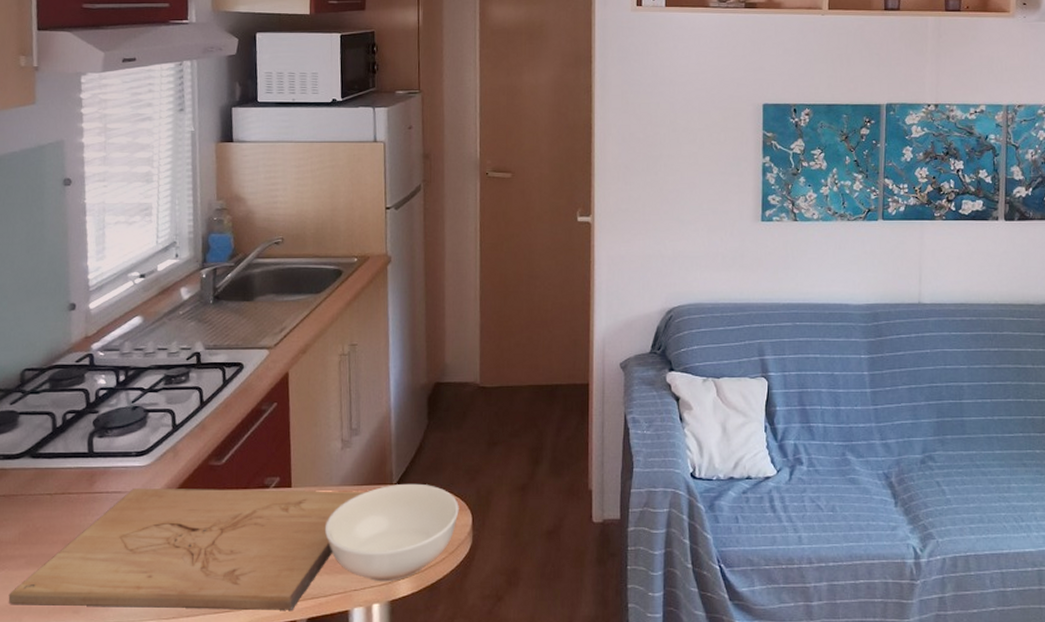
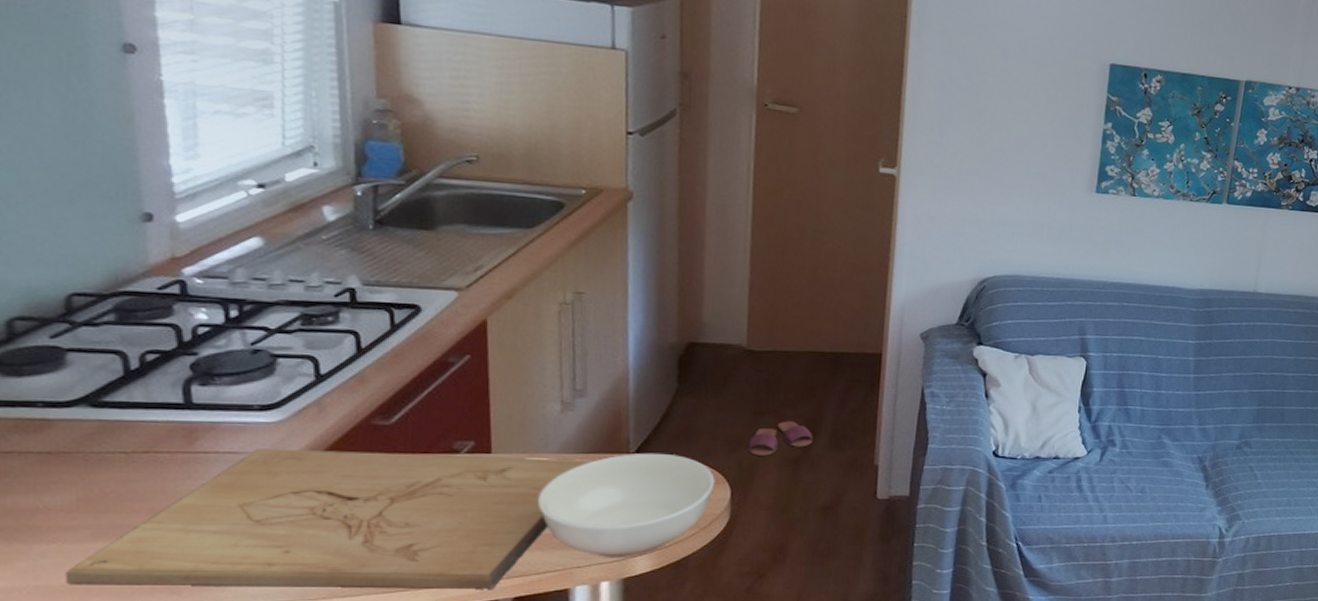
slippers: none [484,450,536,484] -> present [748,421,813,456]

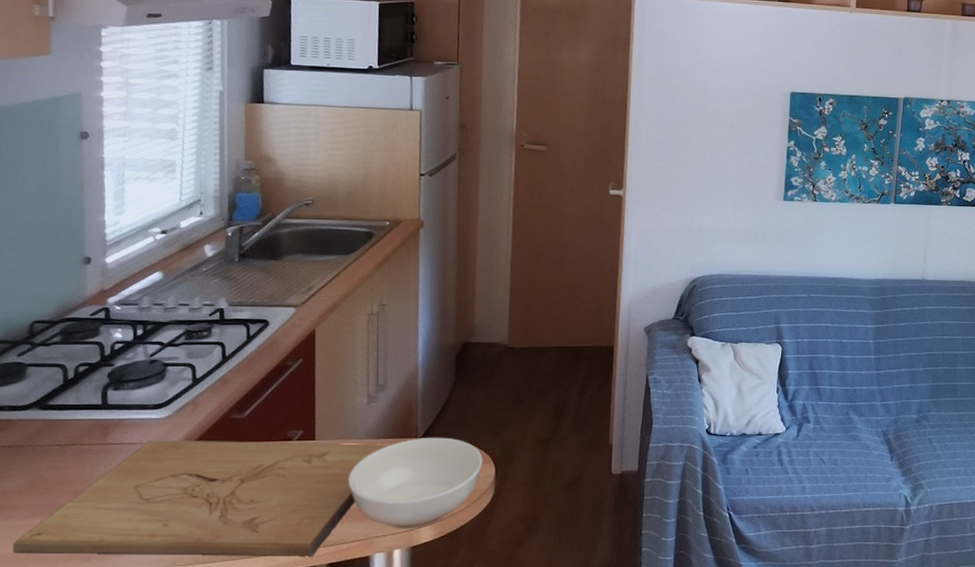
slippers: present [748,421,813,456] -> none [509,407,560,438]

